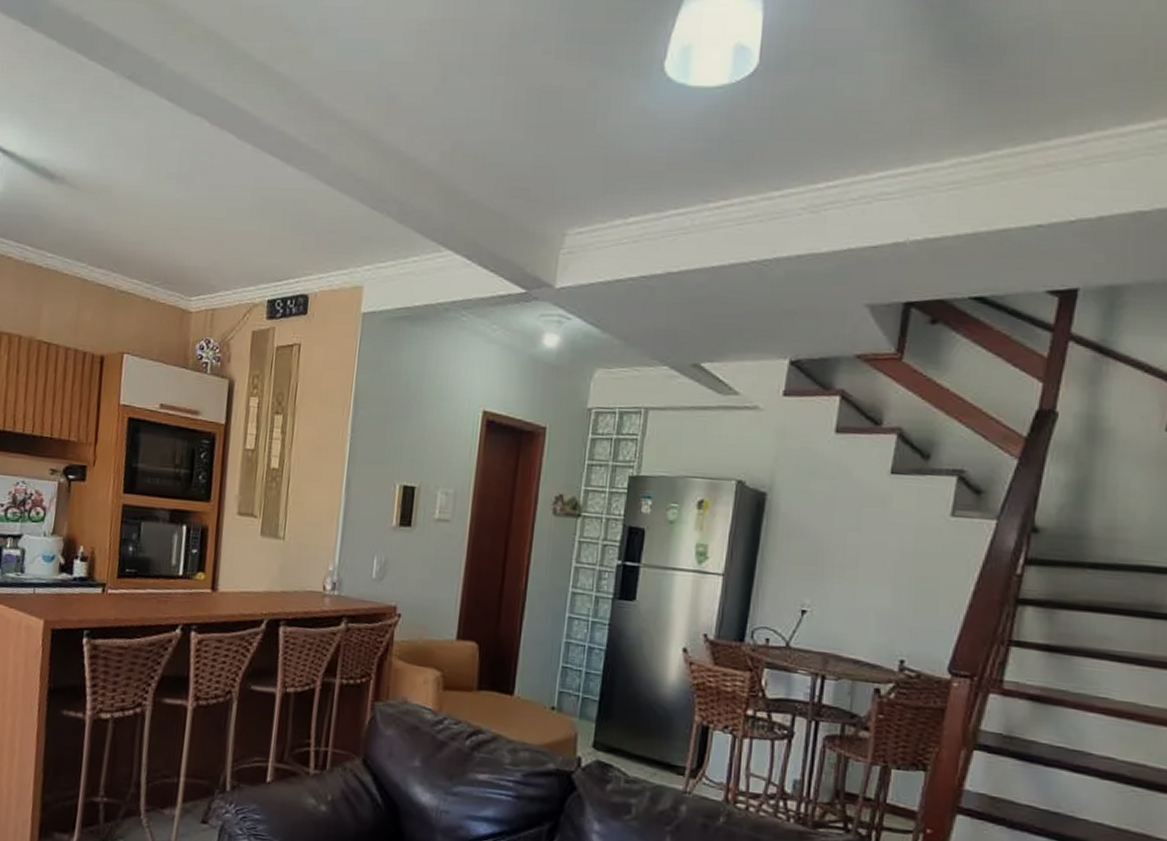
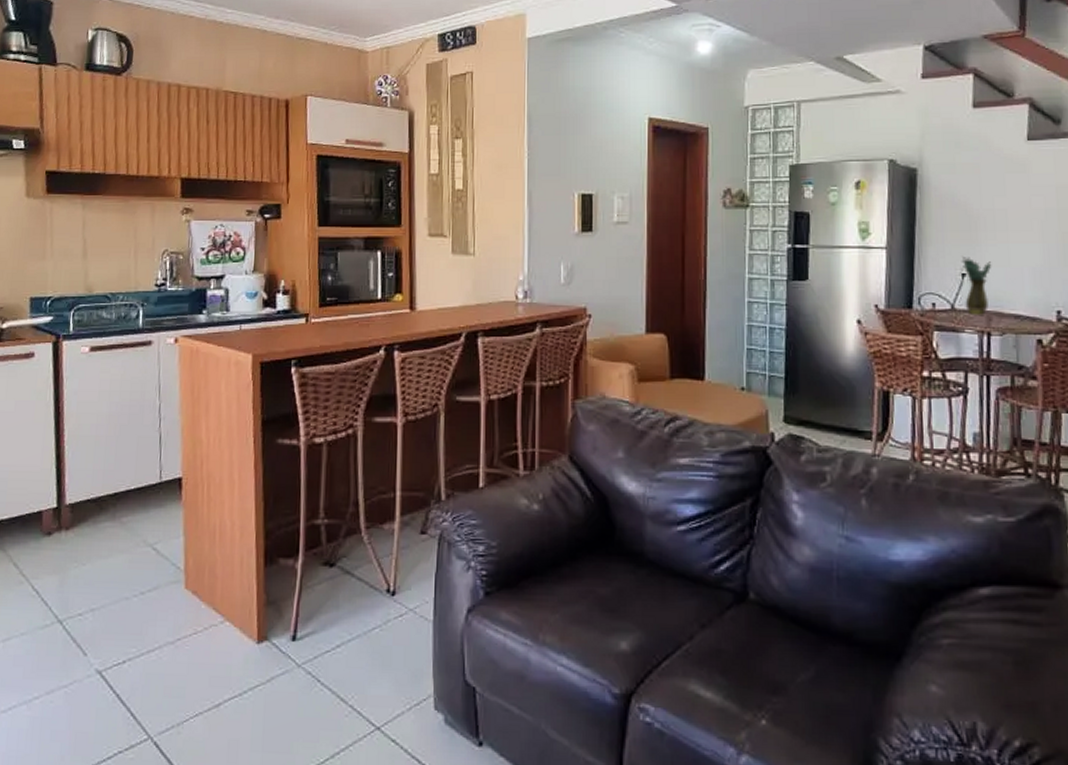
vase: none [801,593,836,658] -> present [961,257,992,316]

